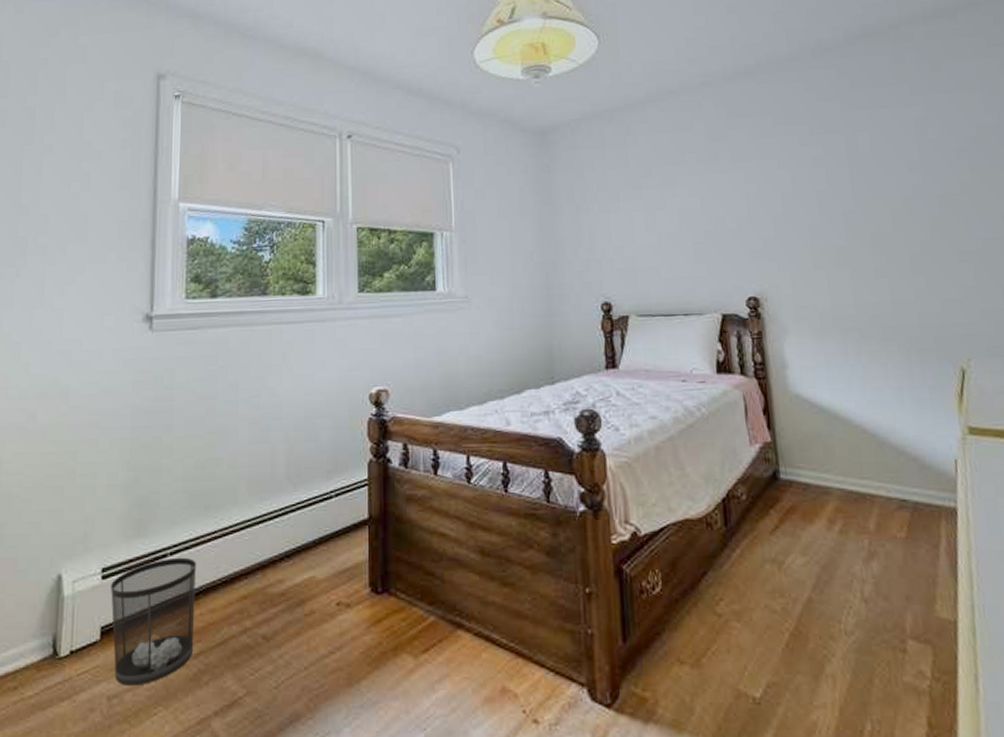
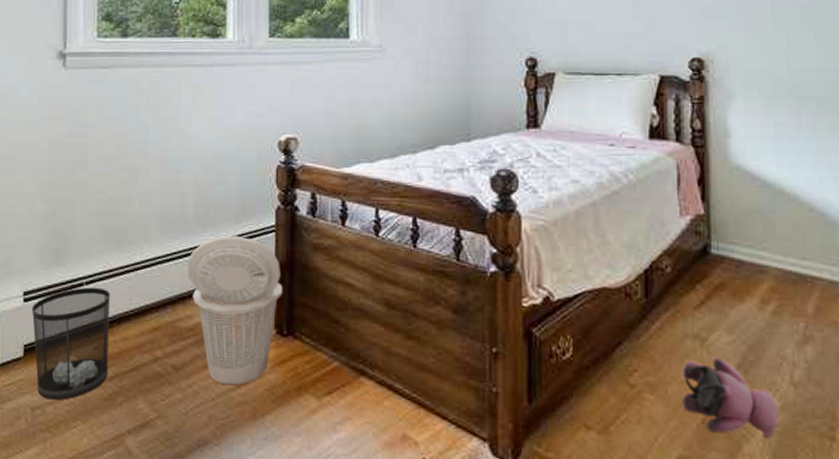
laundry basket: none [279,491,377,652] -> present [188,235,283,386]
stuffed bear: none [763,579,855,657] -> present [681,356,779,439]

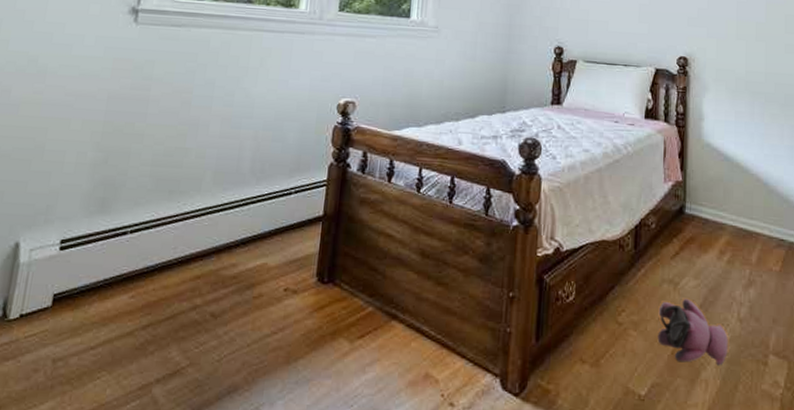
waste bin: present [31,287,111,400] -> none [62,235,156,351]
laundry basket: present [188,235,283,386] -> none [237,188,328,332]

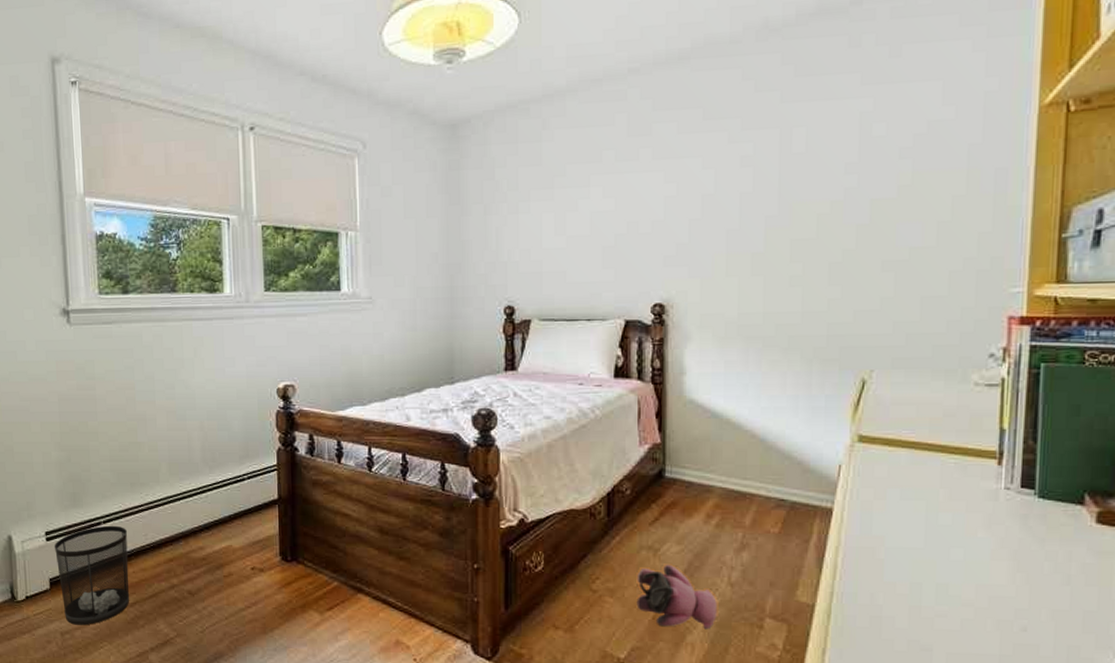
waste bin: none [62,235,156,351] -> present [54,525,130,625]

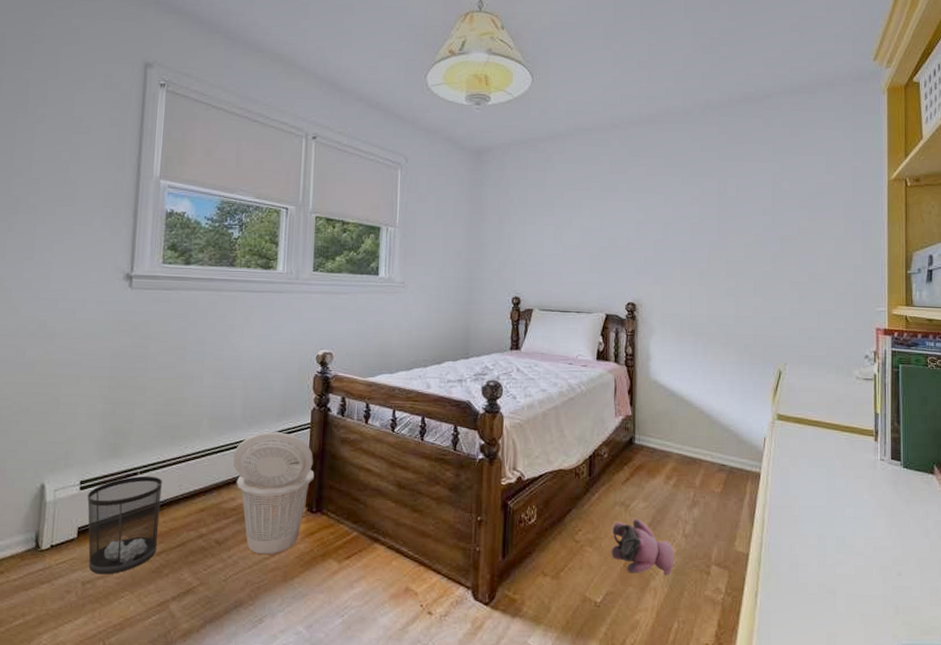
laundry basket: none [198,474,286,606] -> present [233,431,315,555]

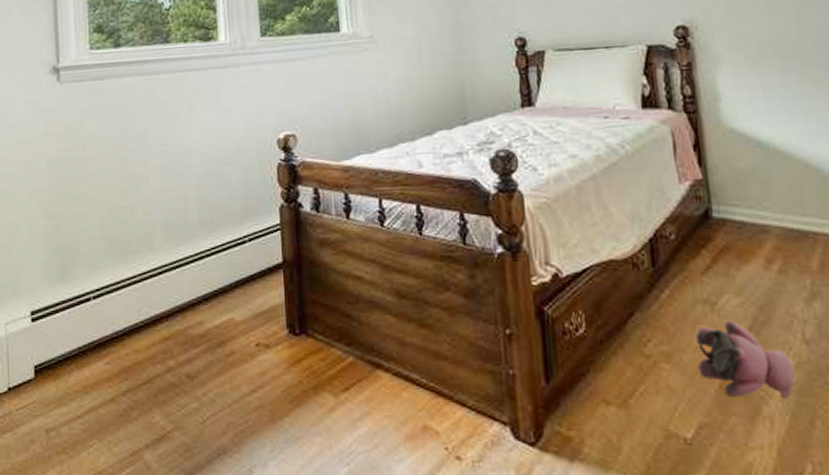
waste bin: present [87,475,163,575] -> none [39,301,122,420]
laundry basket: present [233,431,315,555] -> none [195,236,293,390]

